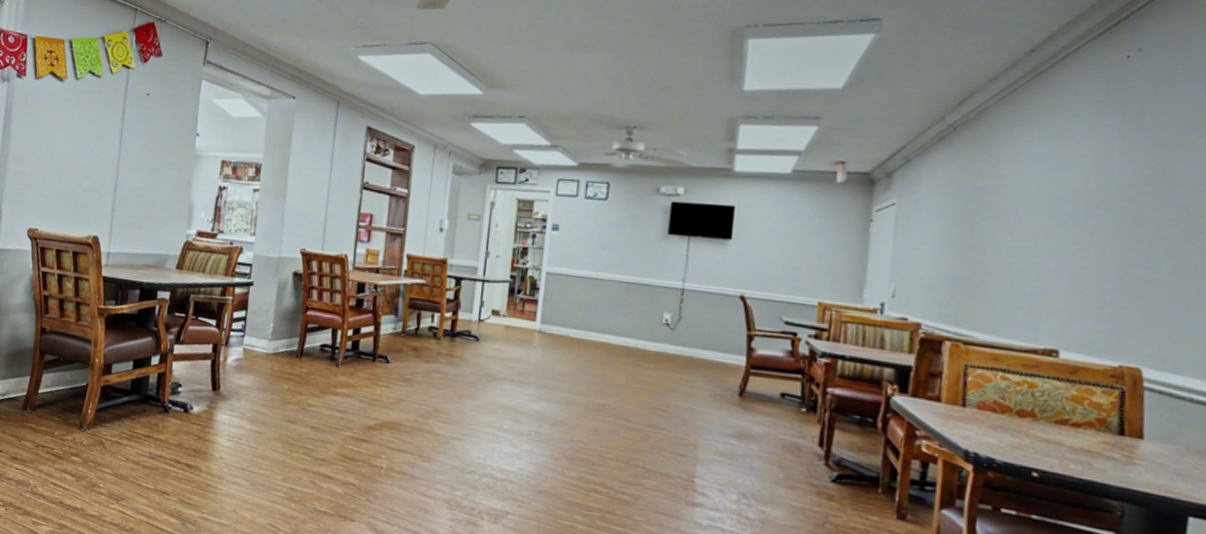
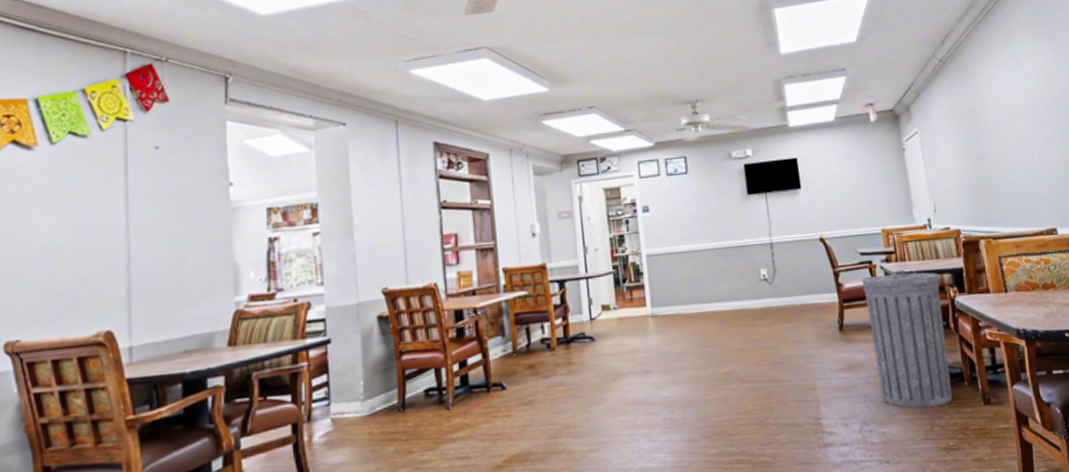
trash can: none [771,349,877,505] -> present [862,269,953,408]

